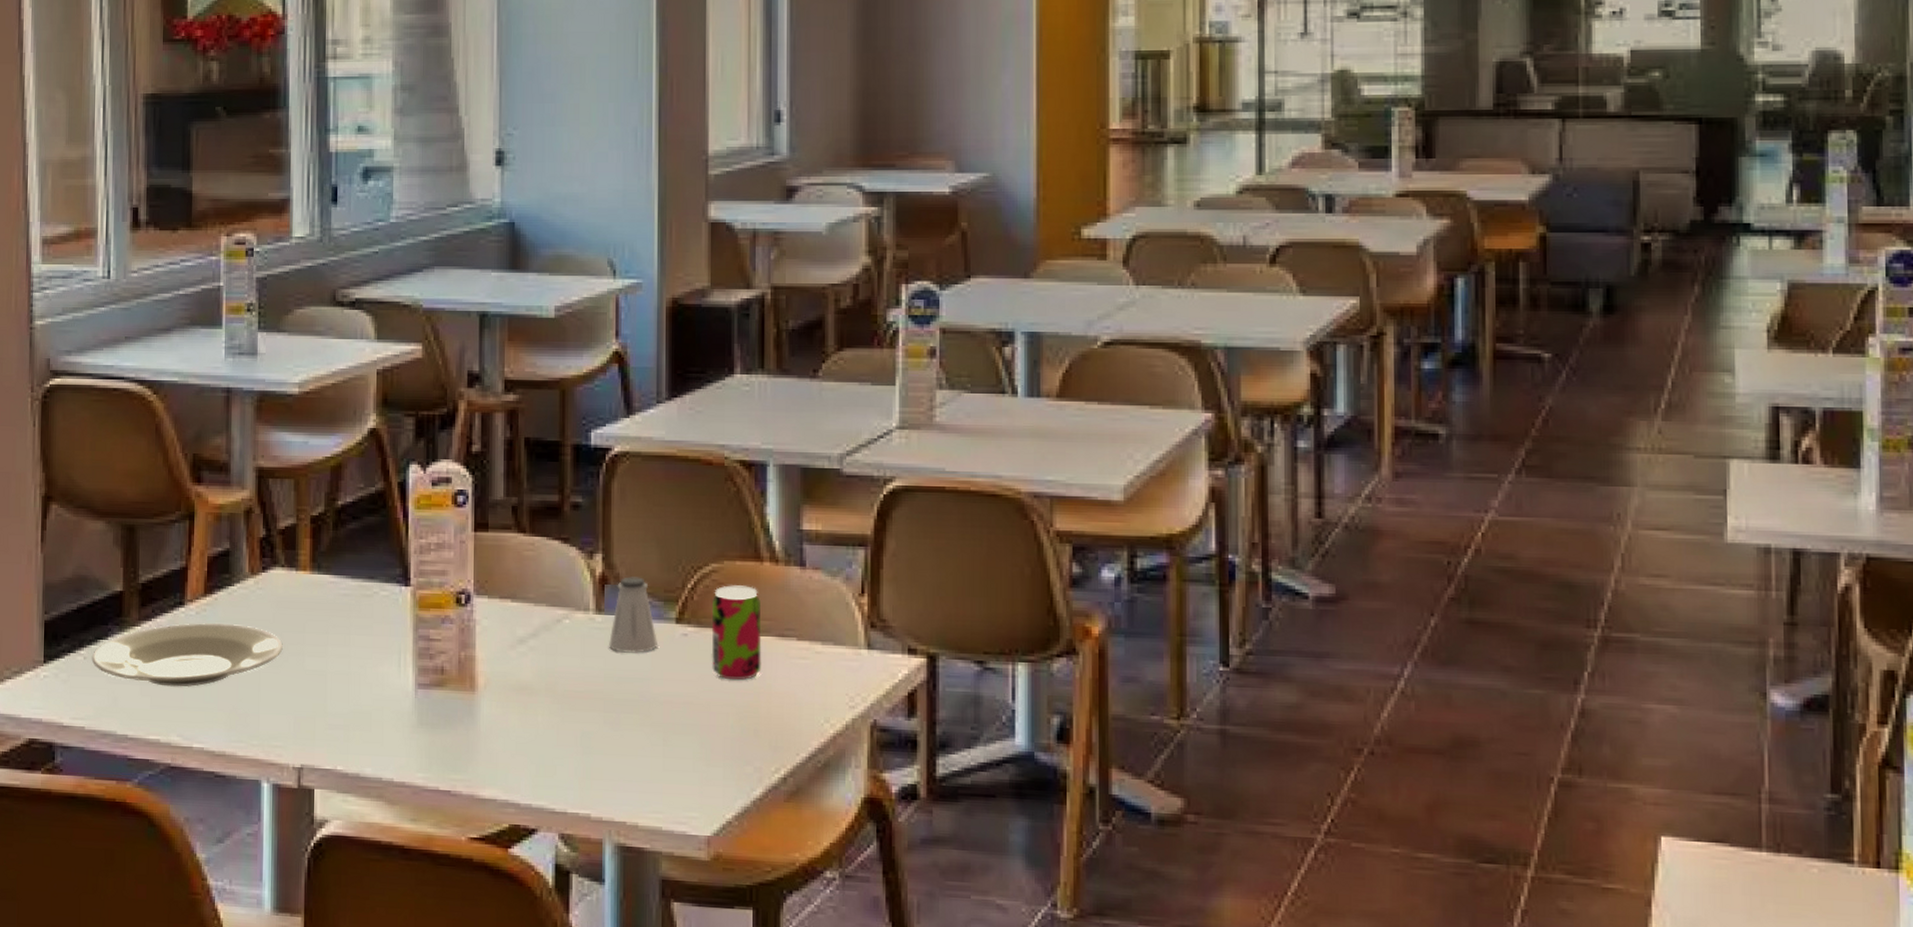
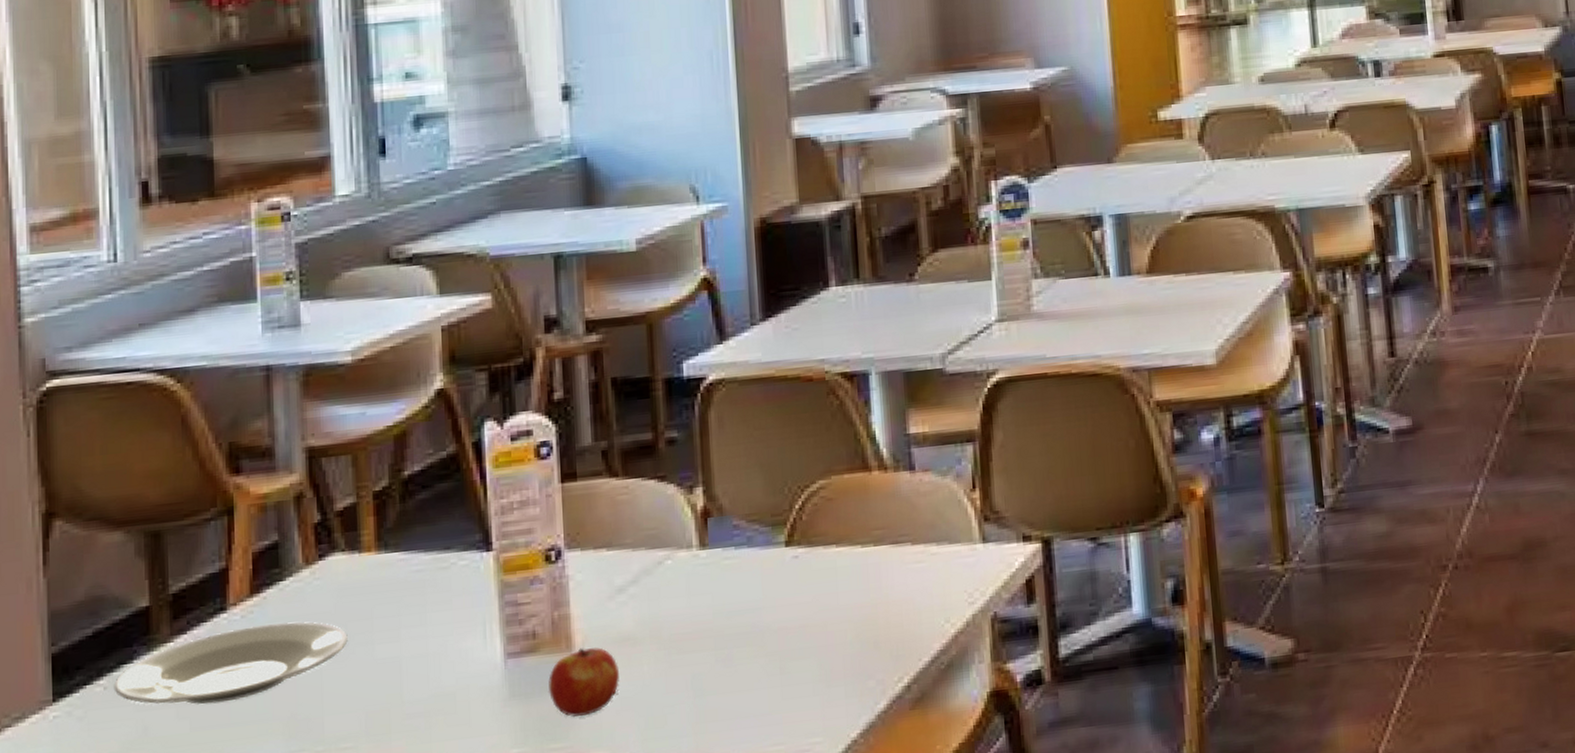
apple: none [451,690,516,754] -> present [548,647,619,718]
saltshaker: present [609,576,657,653] -> none [716,505,767,586]
beverage can: present [711,585,762,681] -> none [821,497,877,596]

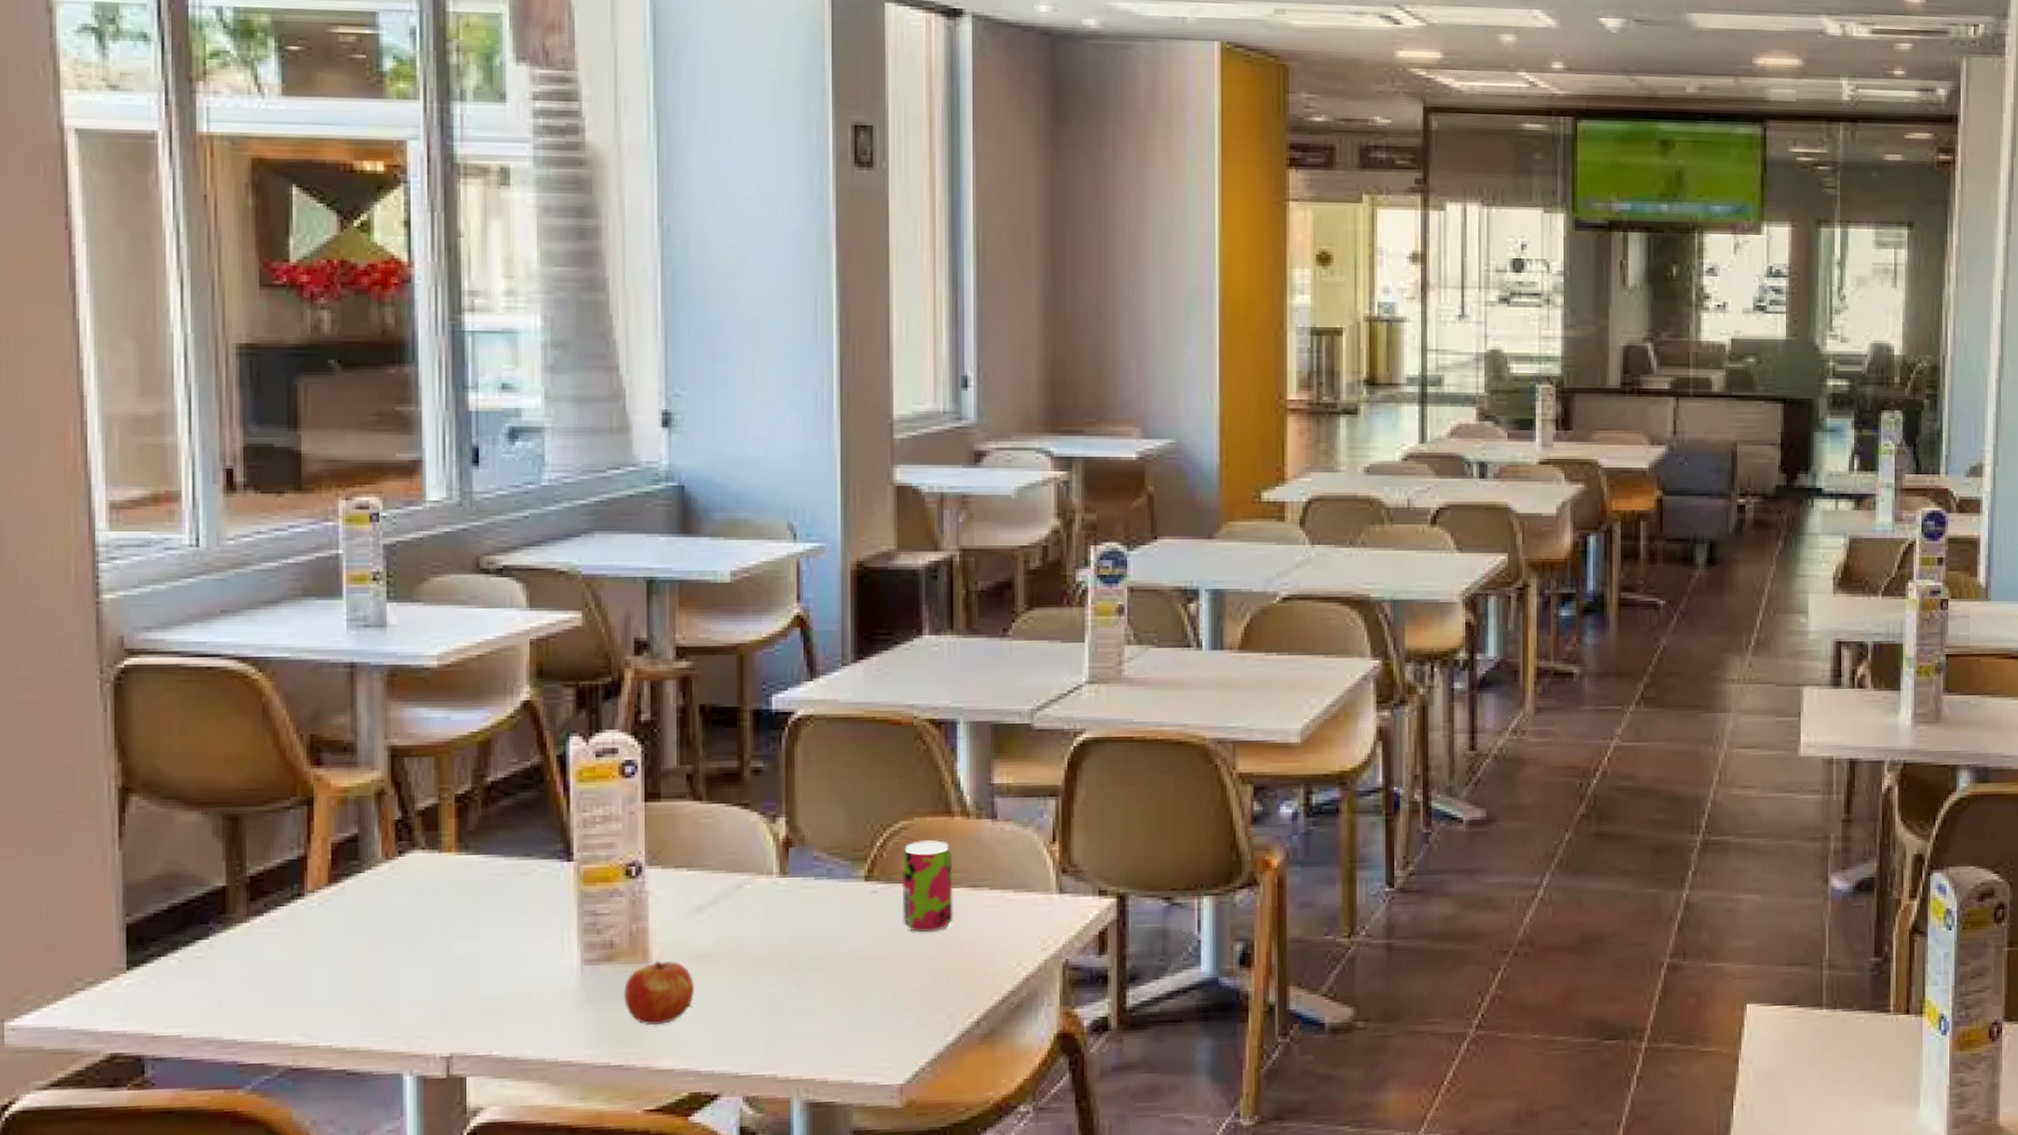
plate: present [113,621,348,705] -> none [188,912,425,984]
beverage can: none [821,497,877,596] -> present [901,840,953,933]

